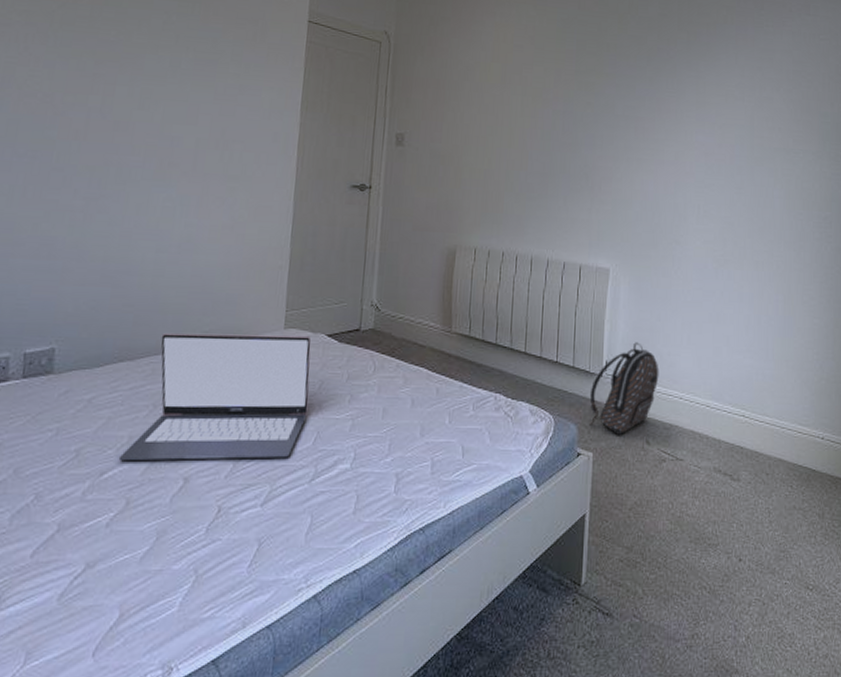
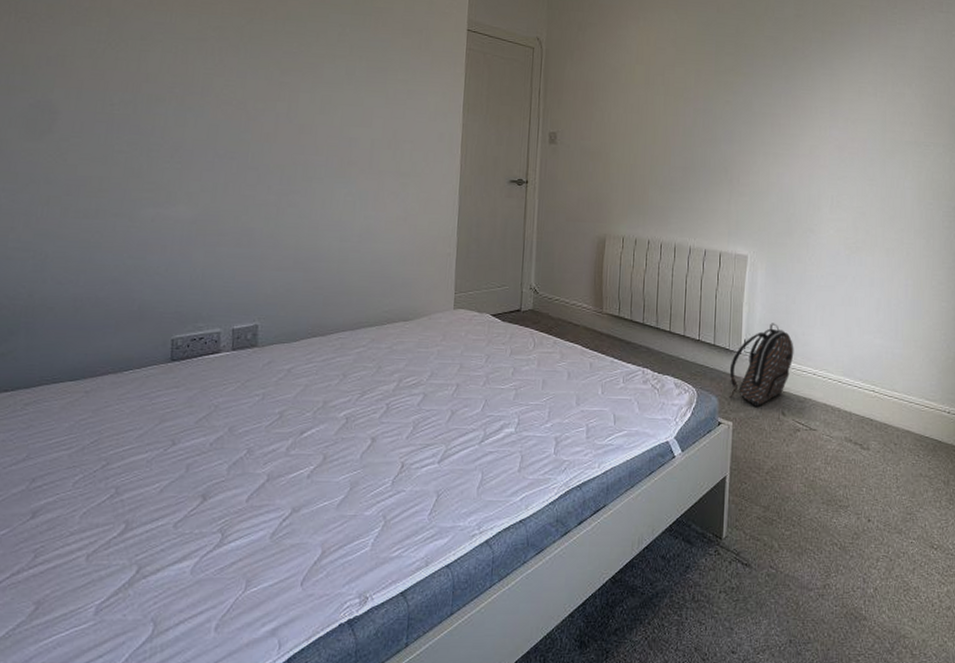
laptop: present [118,333,312,462] -> none [315,312,478,423]

